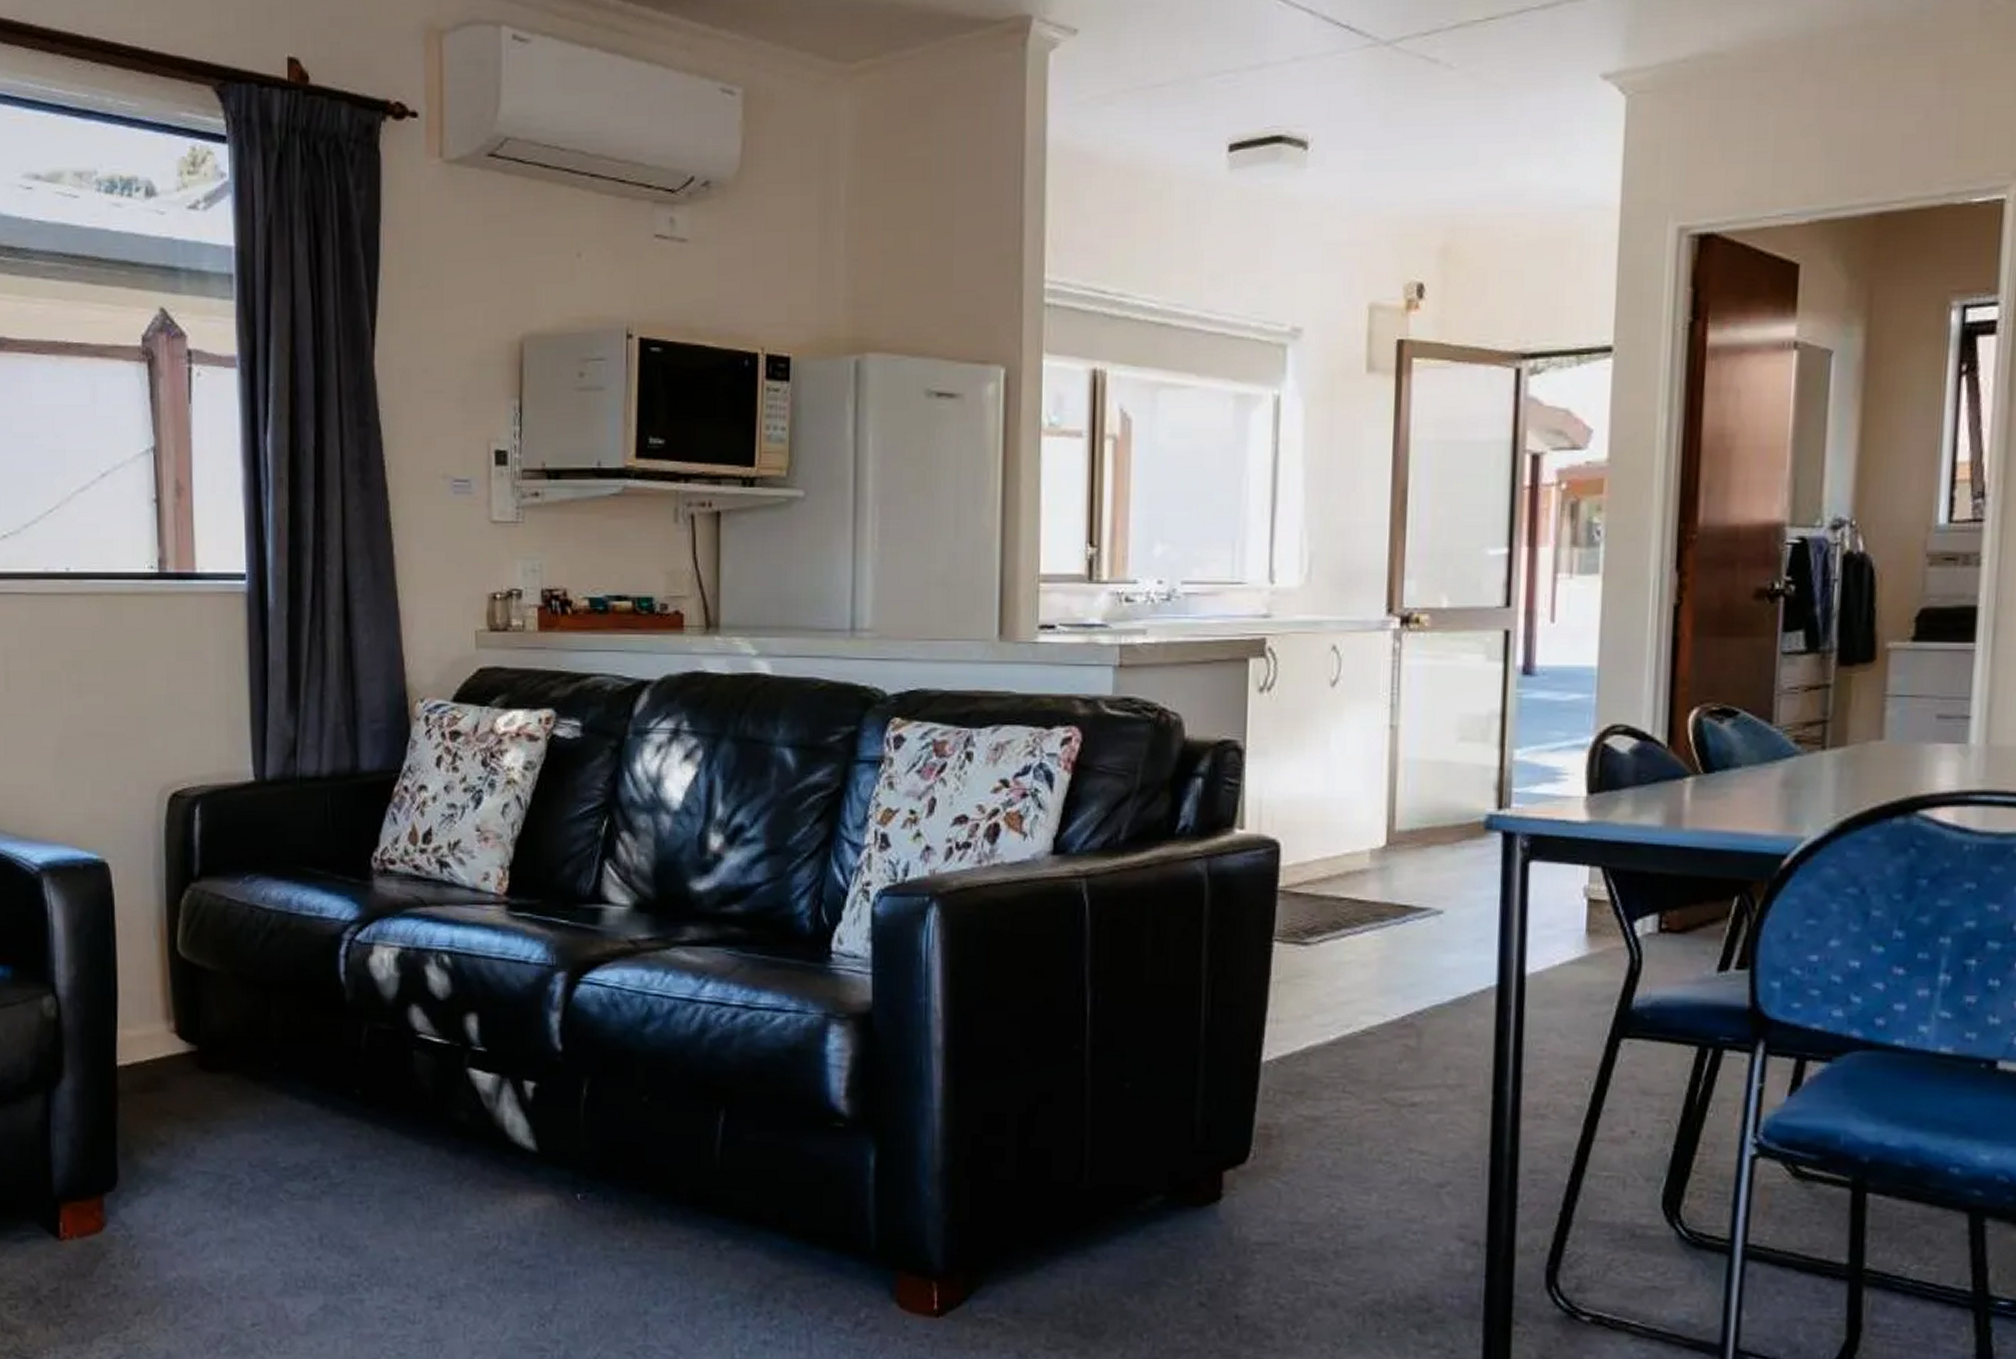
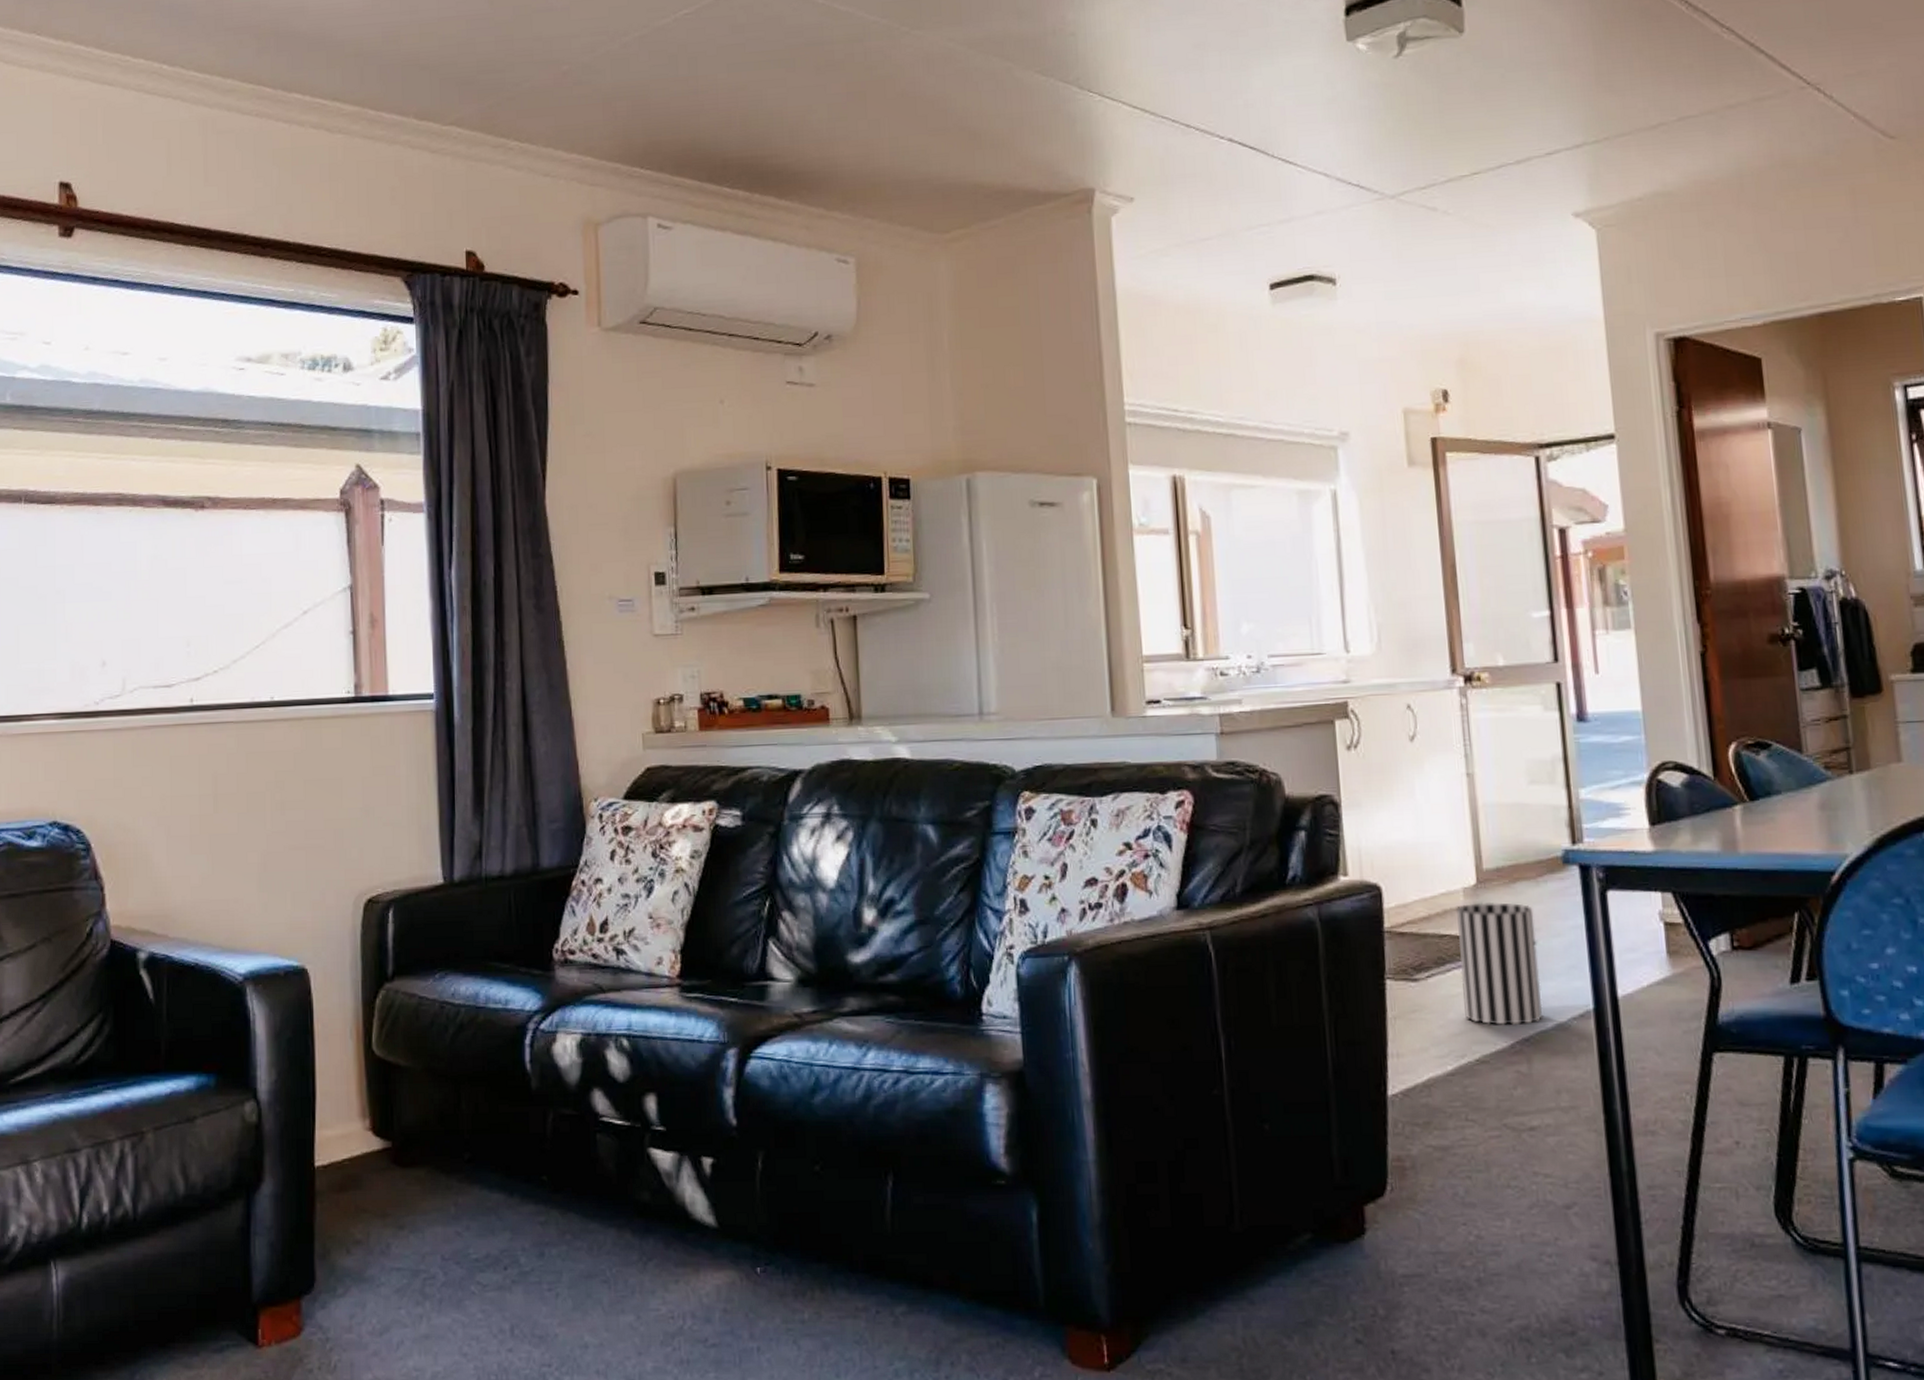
wastebasket: none [1356,866,1445,997] -> present [1457,903,1543,1025]

